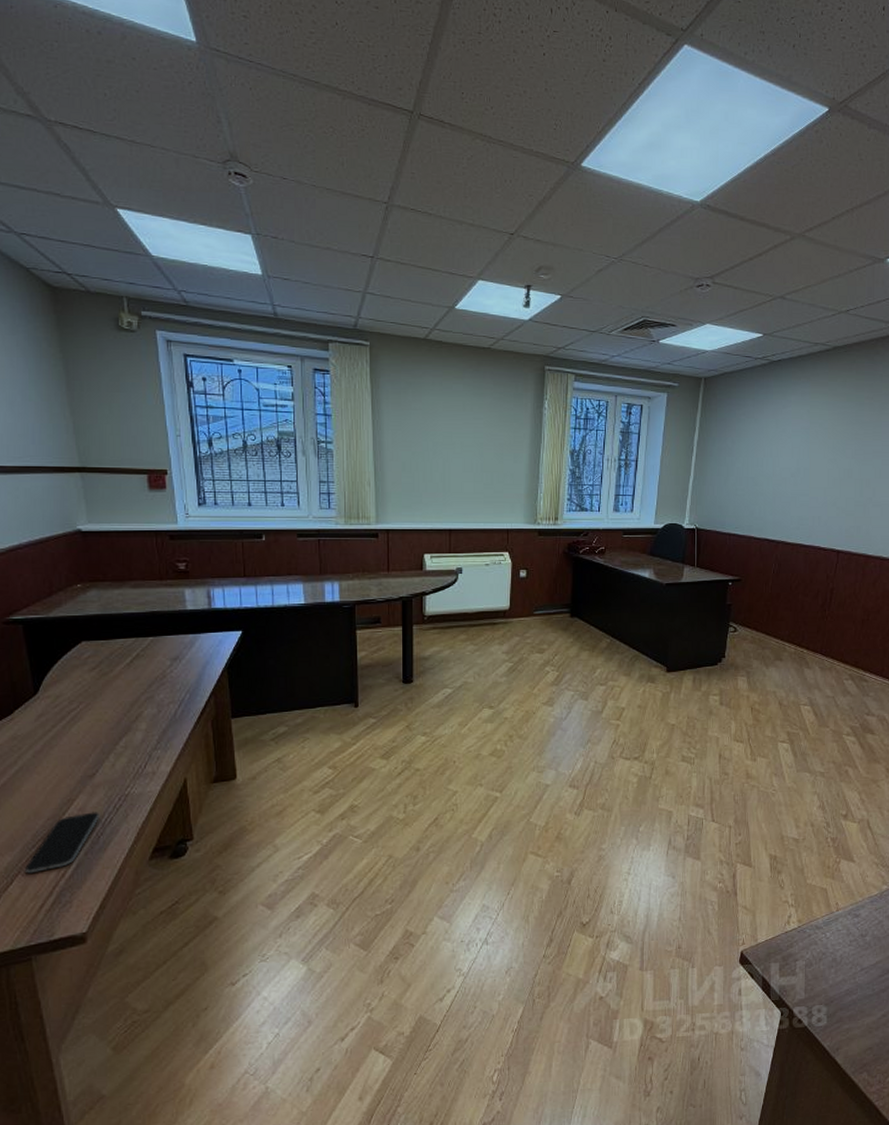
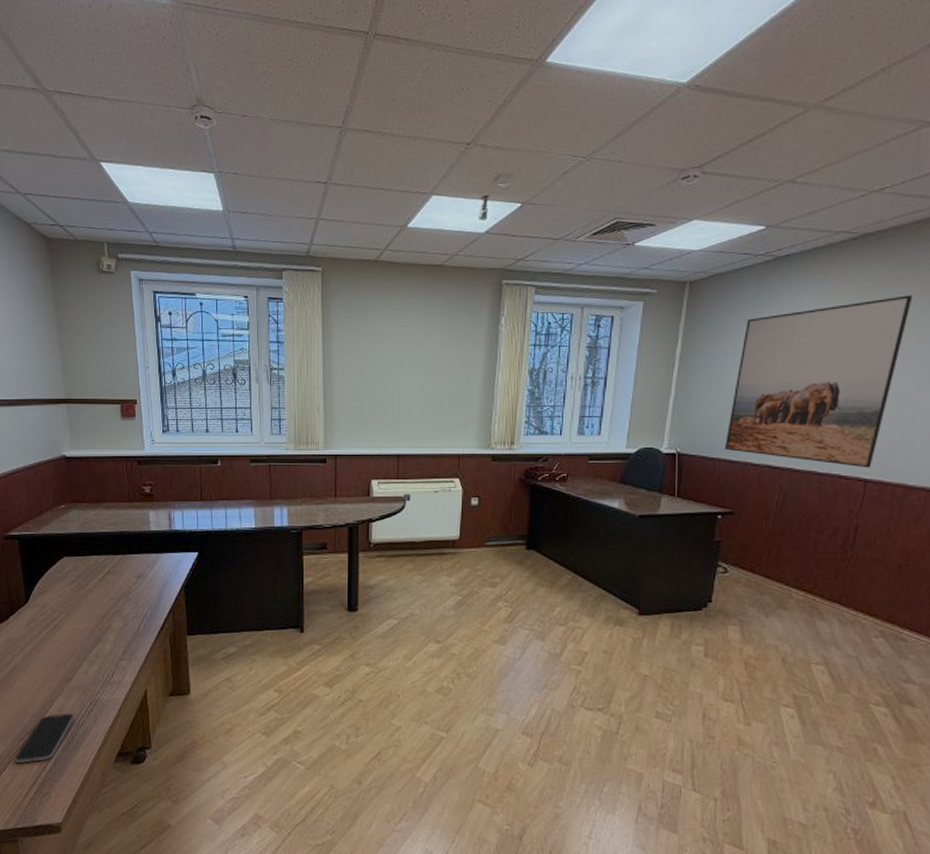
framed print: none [733,399,870,541] -> present [724,295,913,468]

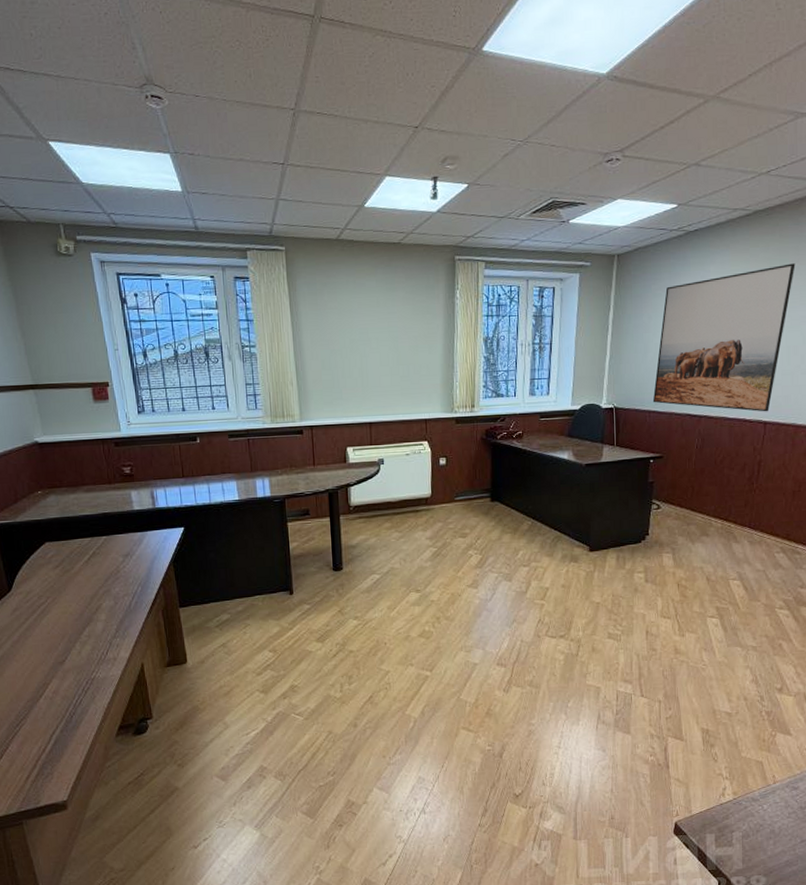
smartphone: present [15,713,74,763] -> none [12,694,71,749]

